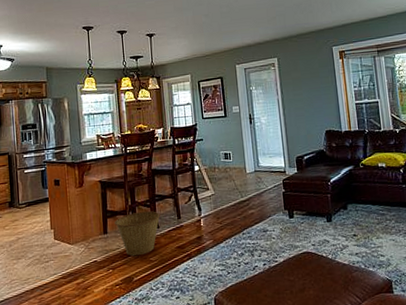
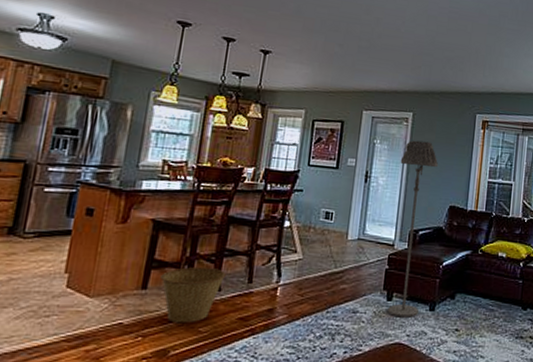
floor lamp: none [275,79,318,231] -> present [388,140,438,318]

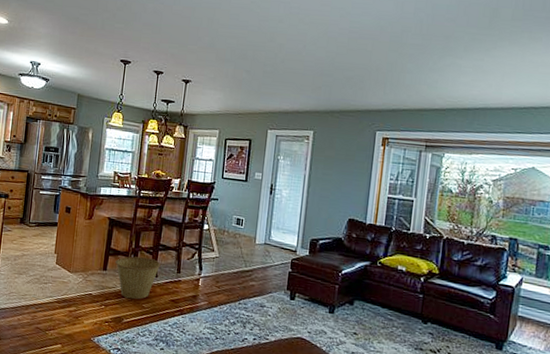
floor lamp: present [388,140,438,318] -> none [291,156,338,317]

